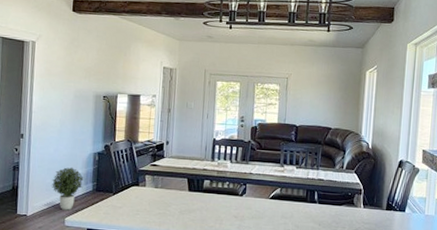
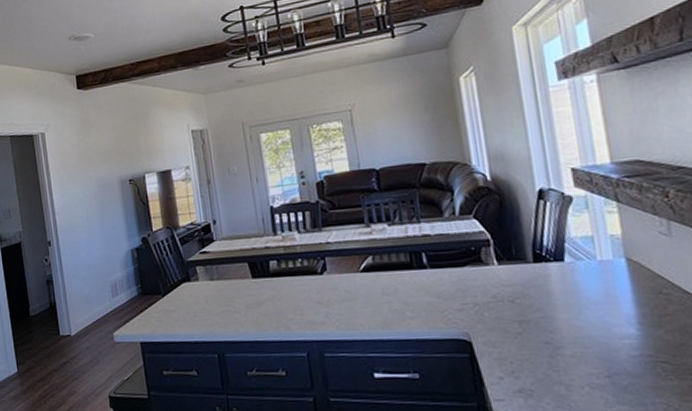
potted plant: present [51,166,84,211] -> none [90,270,127,324]

